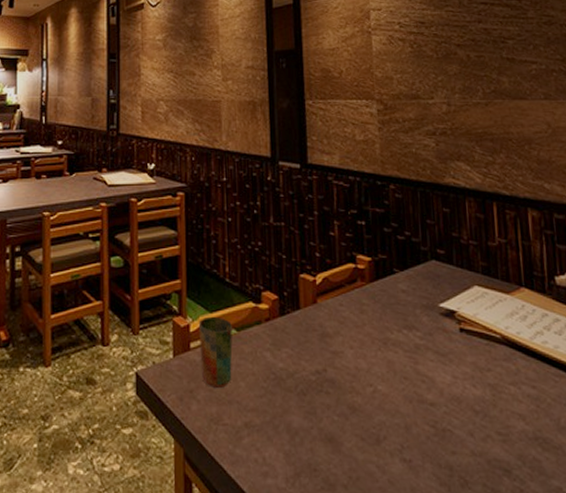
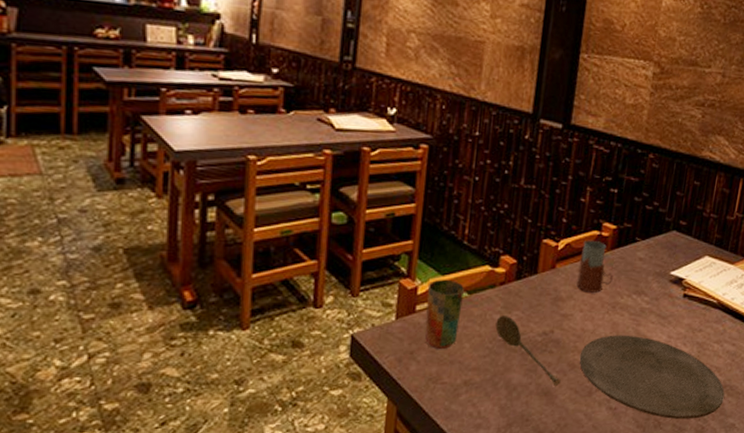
soupspoon: none [267,353,344,433] -> present [495,316,561,387]
drinking glass: none [340,273,378,328] -> present [576,240,613,293]
plate: none [358,374,539,479] -> present [579,335,725,420]

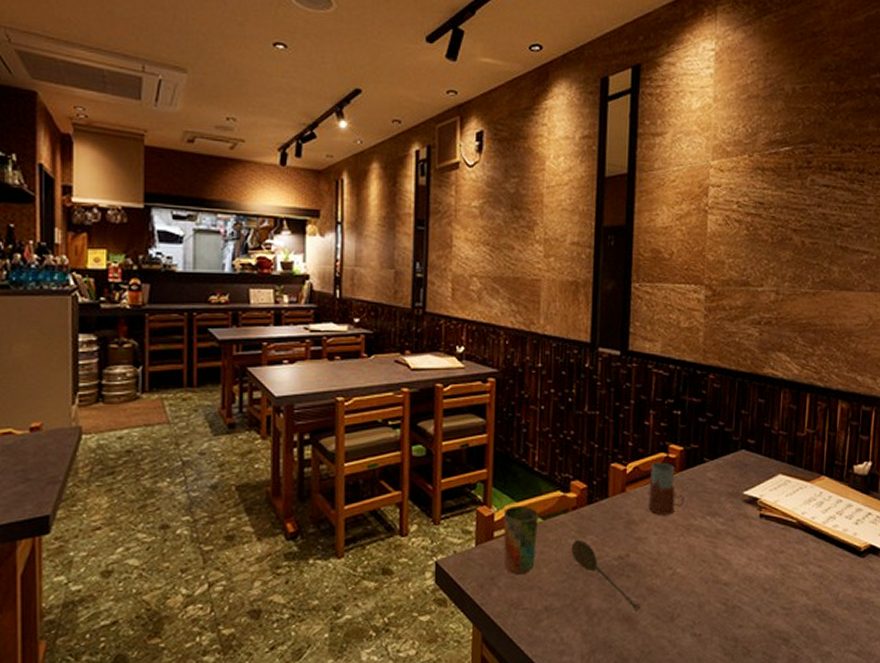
plate: present [579,335,725,420] -> none [657,557,816,647]

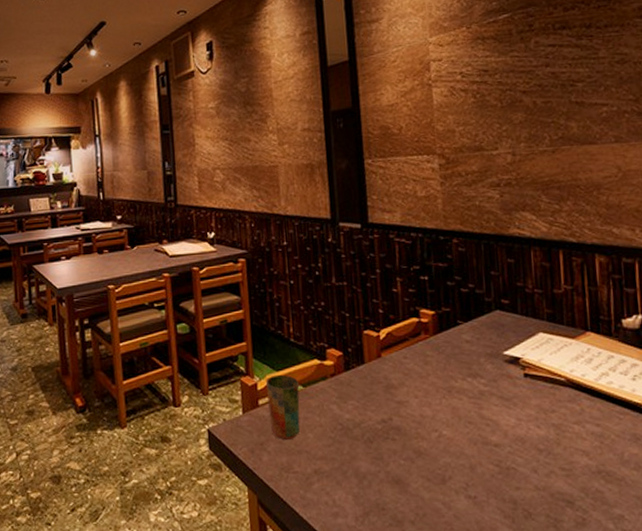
soupspoon: present [571,540,641,612] -> none [333,406,410,475]
drinking glass: present [648,462,684,515] -> none [403,327,442,378]

